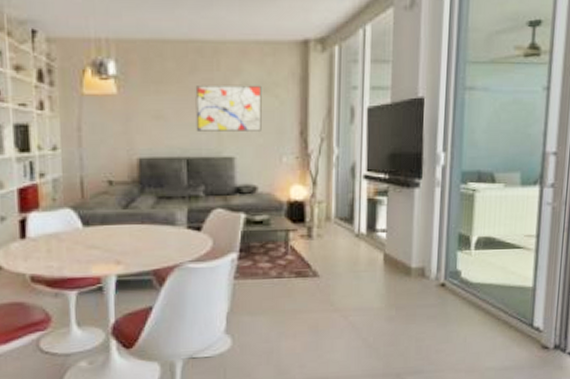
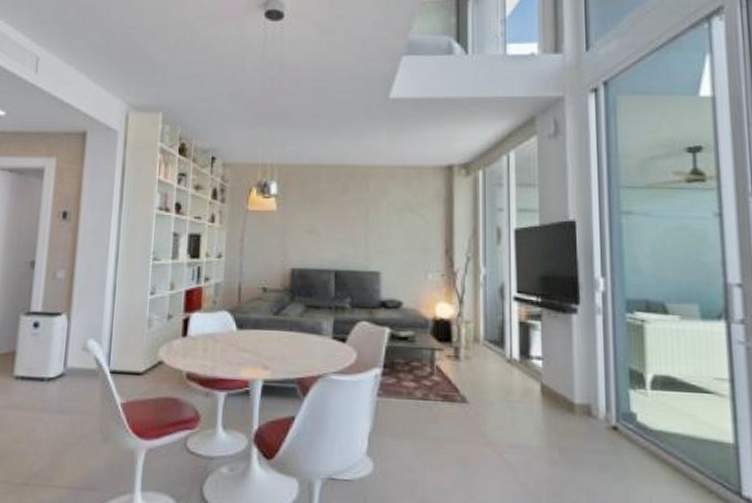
wall art: present [195,86,262,131] -> none [345,205,408,248]

